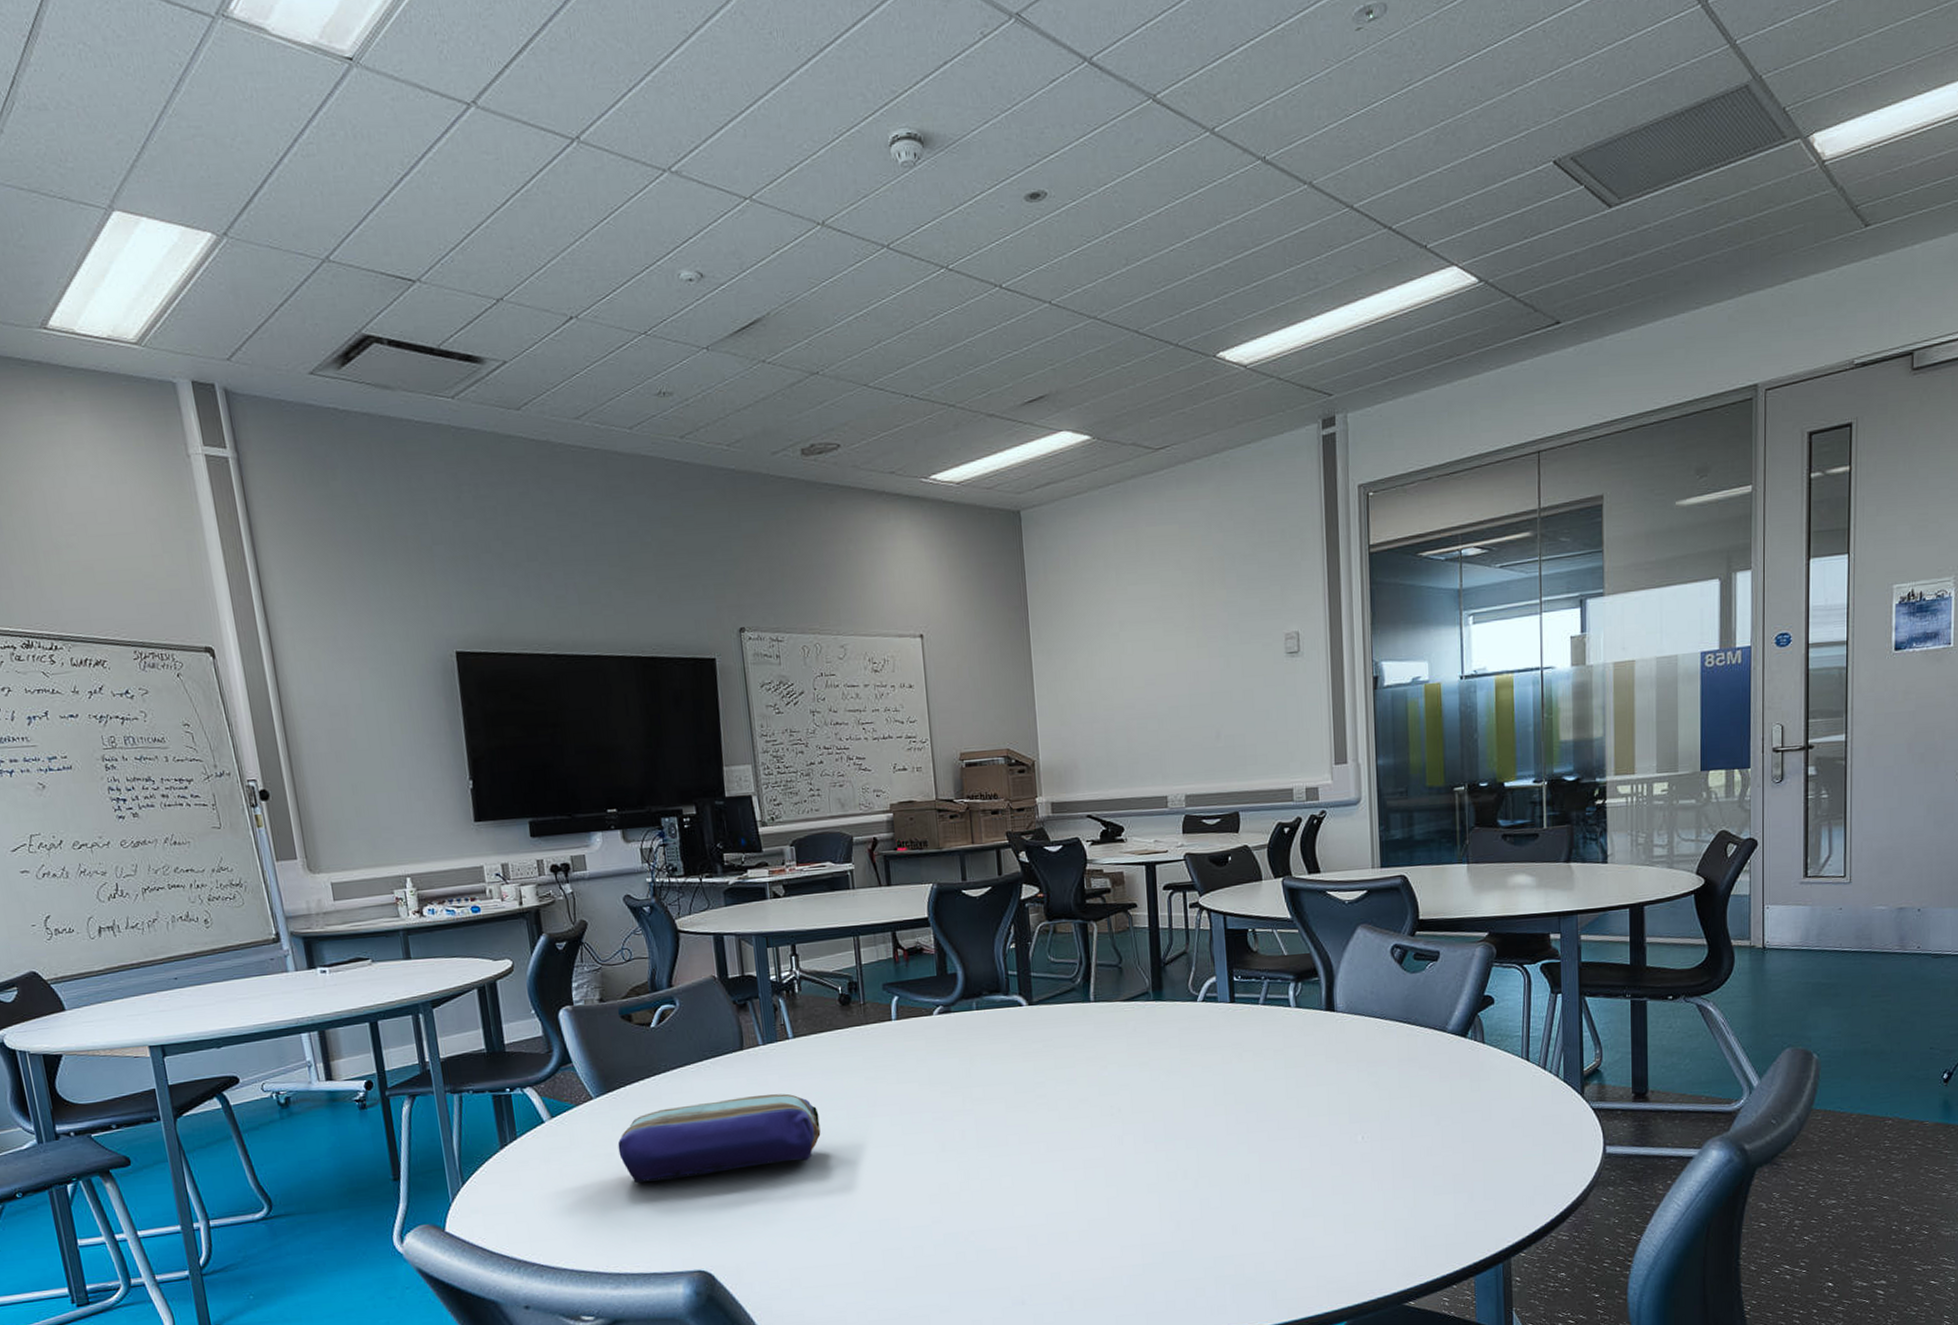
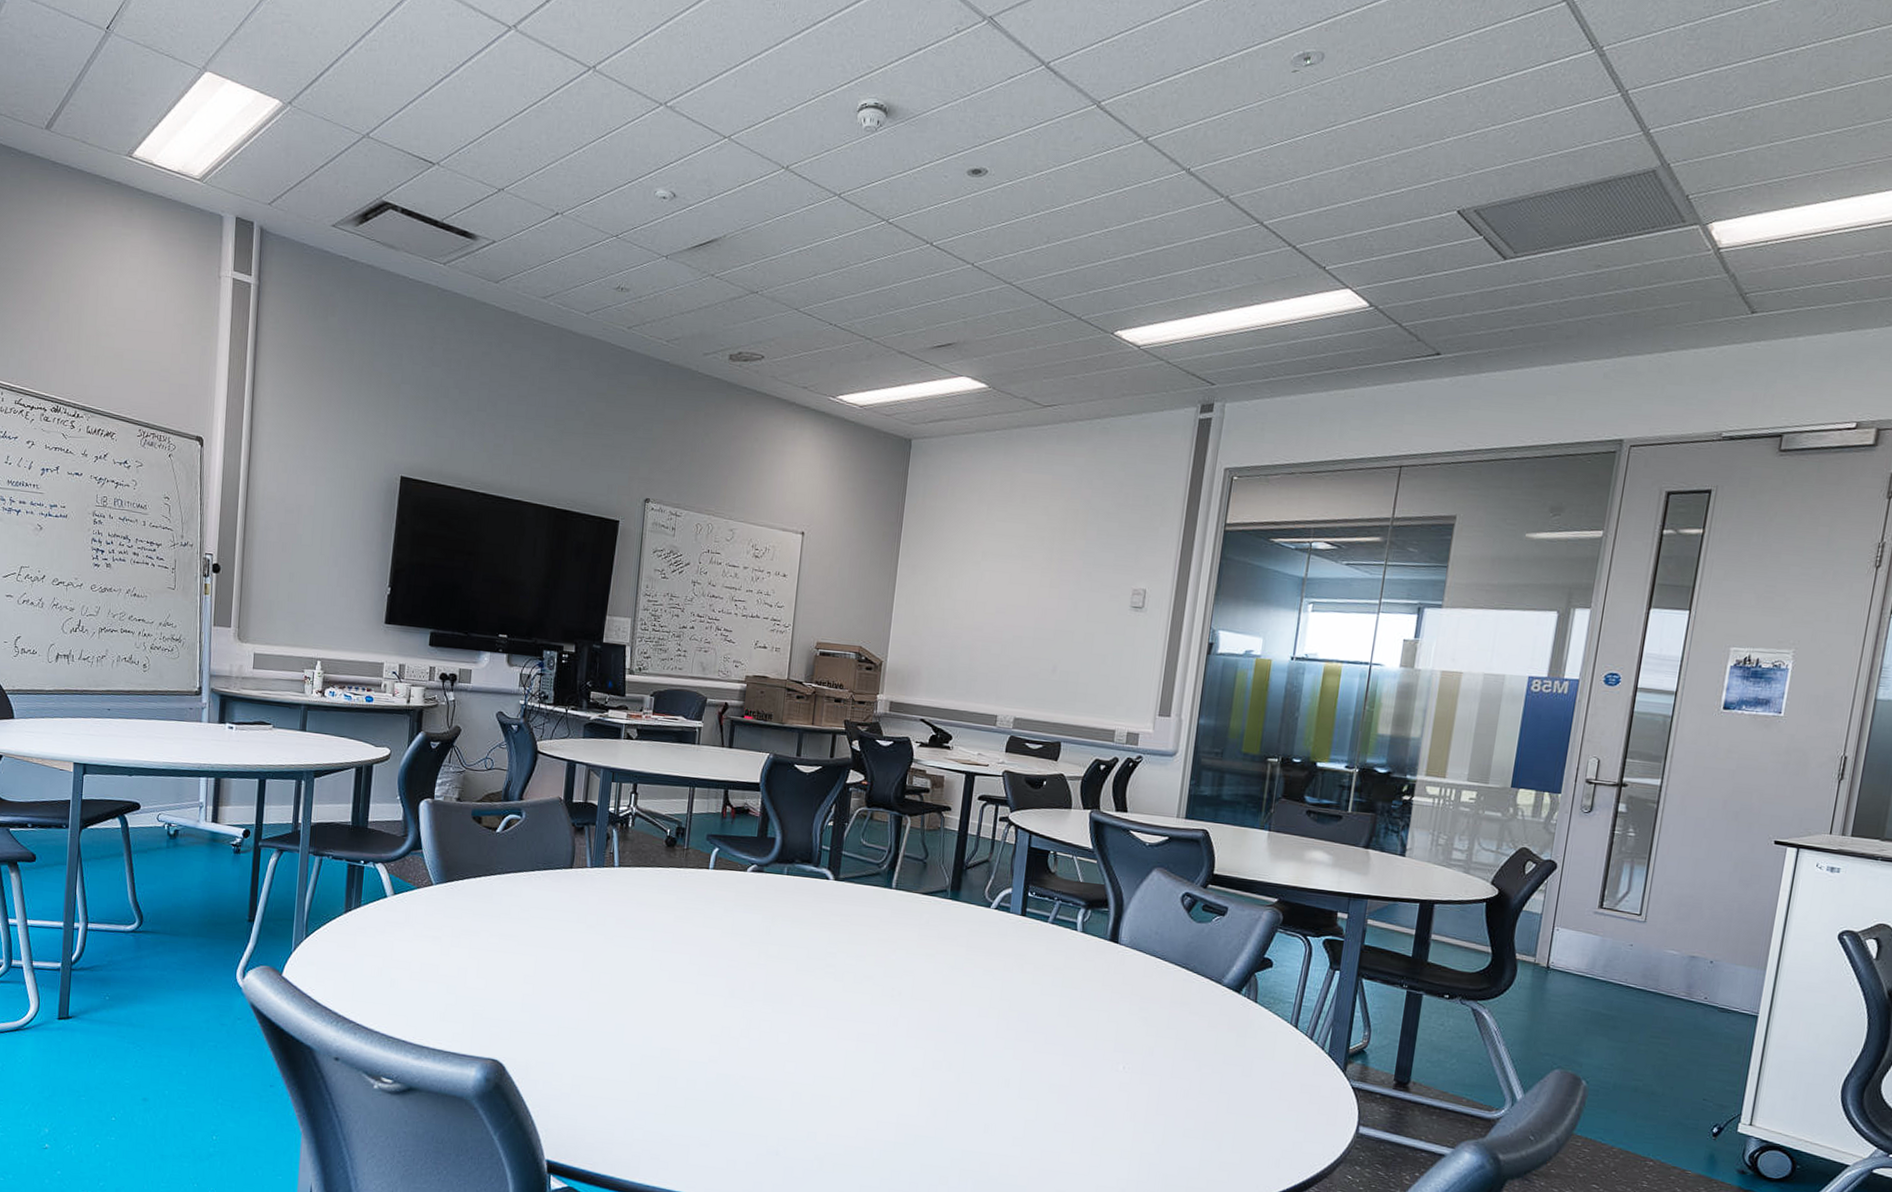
pencil case: present [617,1093,821,1183] -> none [445,907,627,980]

